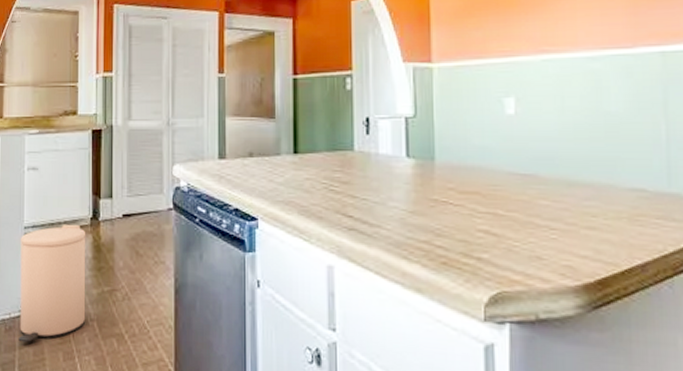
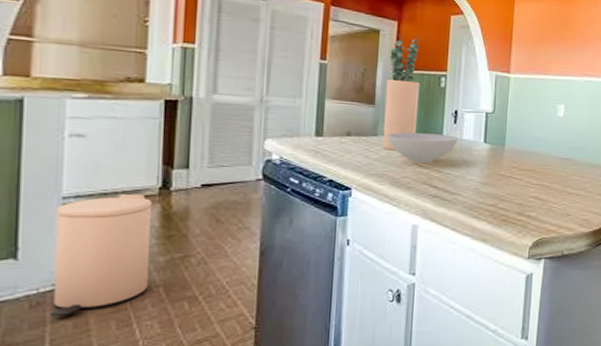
vase: none [286,31,323,172] -> present [382,34,420,151]
bowl: none [291,149,373,188] -> present [387,132,458,164]

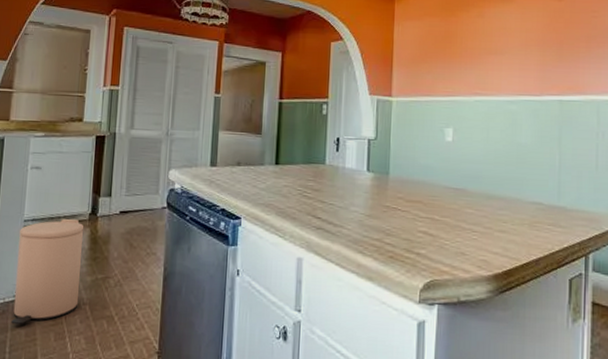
vase: present [382,34,420,151] -> none [268,64,303,180]
bowl: present [387,132,458,164] -> none [273,161,340,194]

